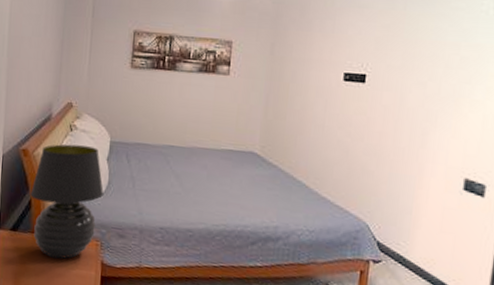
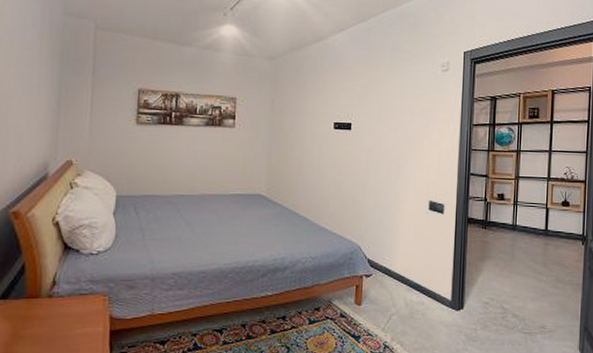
table lamp: present [30,144,103,259] -> none [24,202,110,321]

